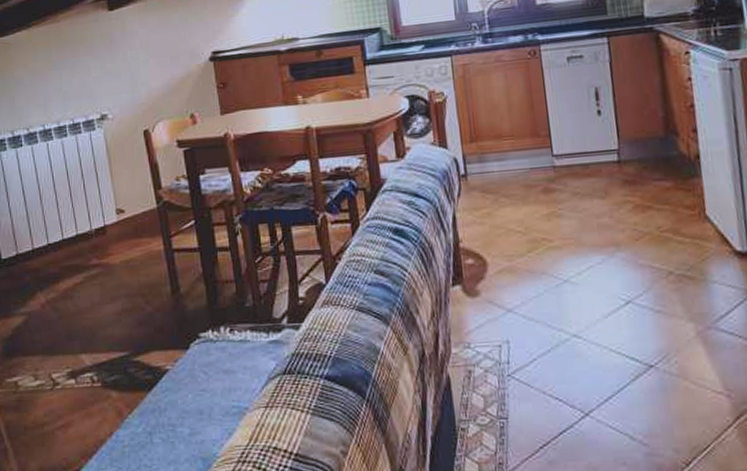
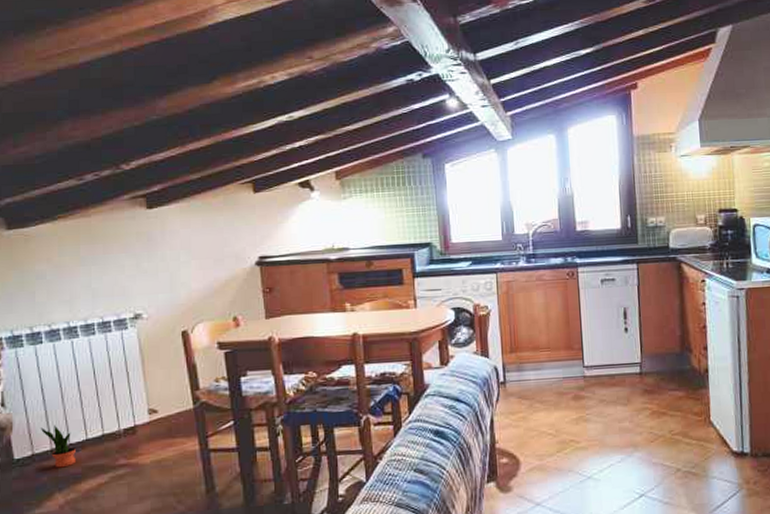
potted plant: none [22,226,54,268] -> present [40,425,76,468]

